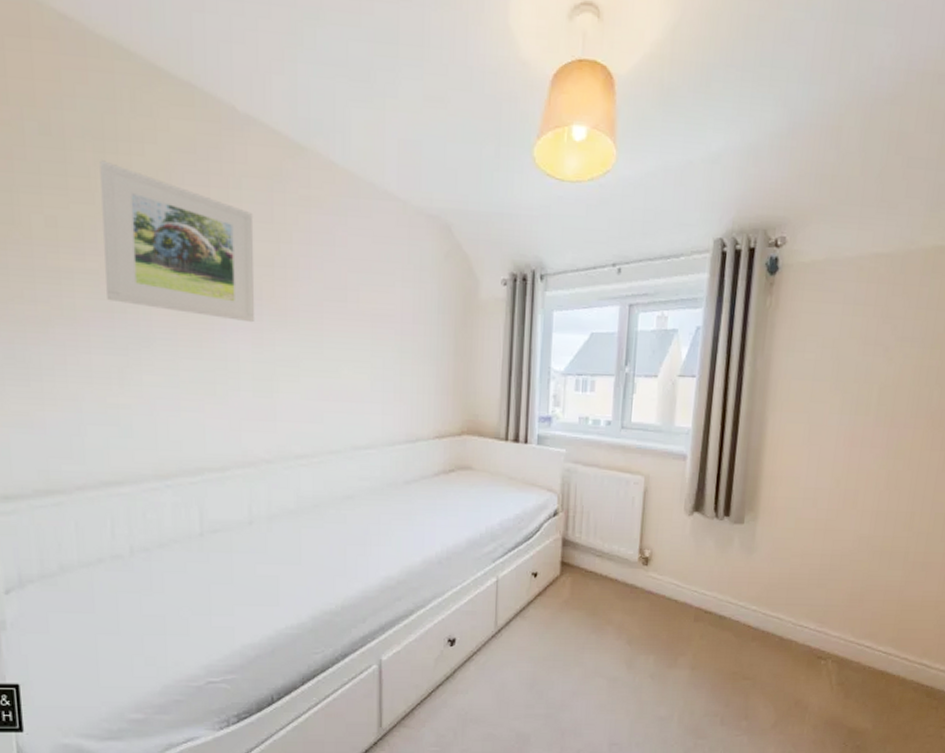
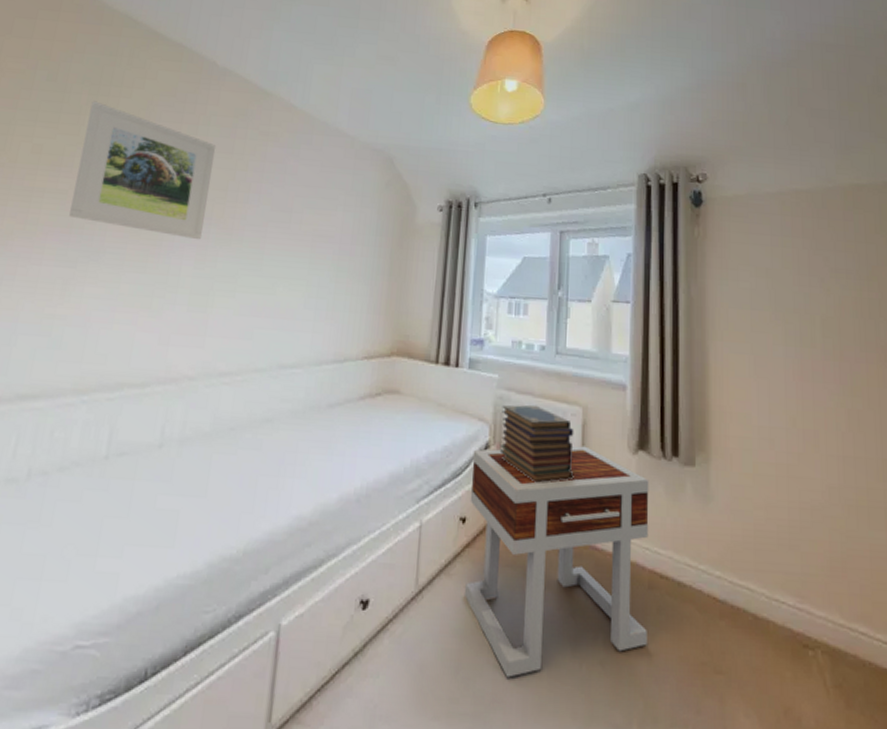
side table: none [538,510,702,689] -> present [465,445,649,678]
book stack: none [567,475,636,543] -> present [499,404,574,483]

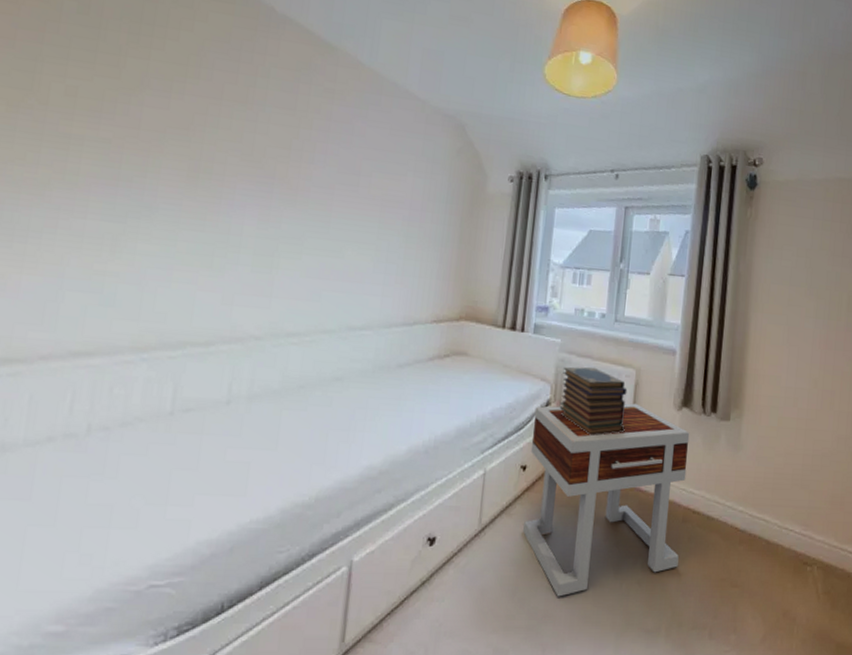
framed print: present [69,101,216,240] -> none [114,41,277,200]

